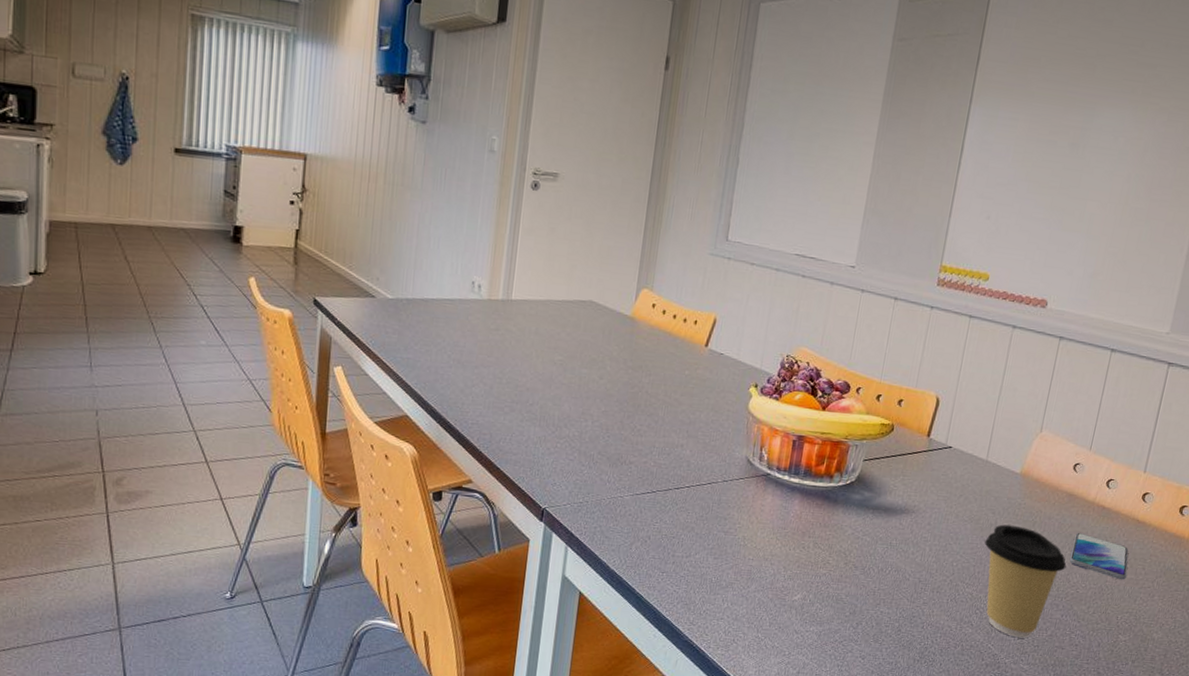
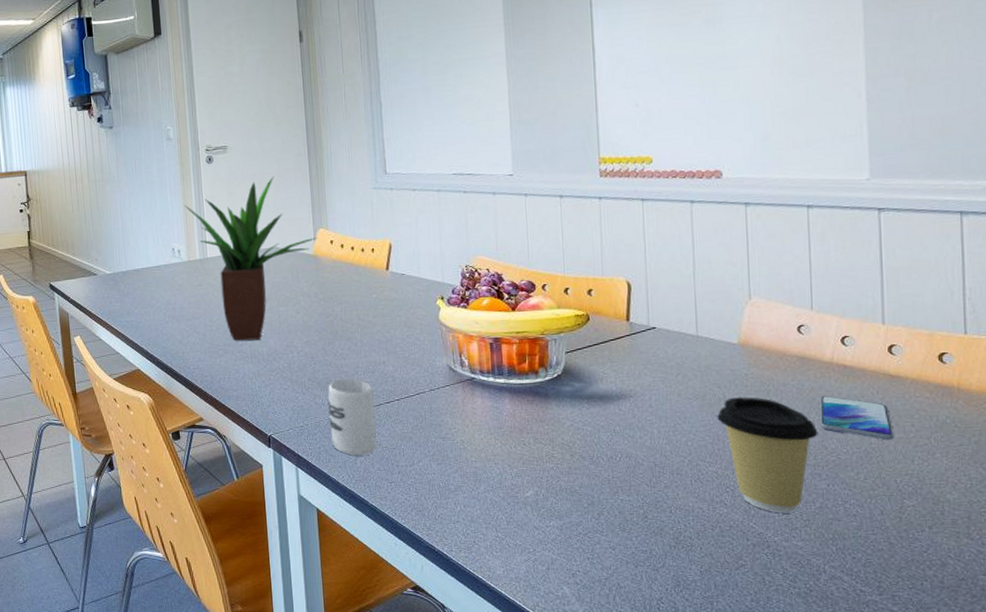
potted plant: none [496,219,641,402] -> present [184,176,319,341]
cup: none [610,457,665,541] -> present [328,378,377,456]

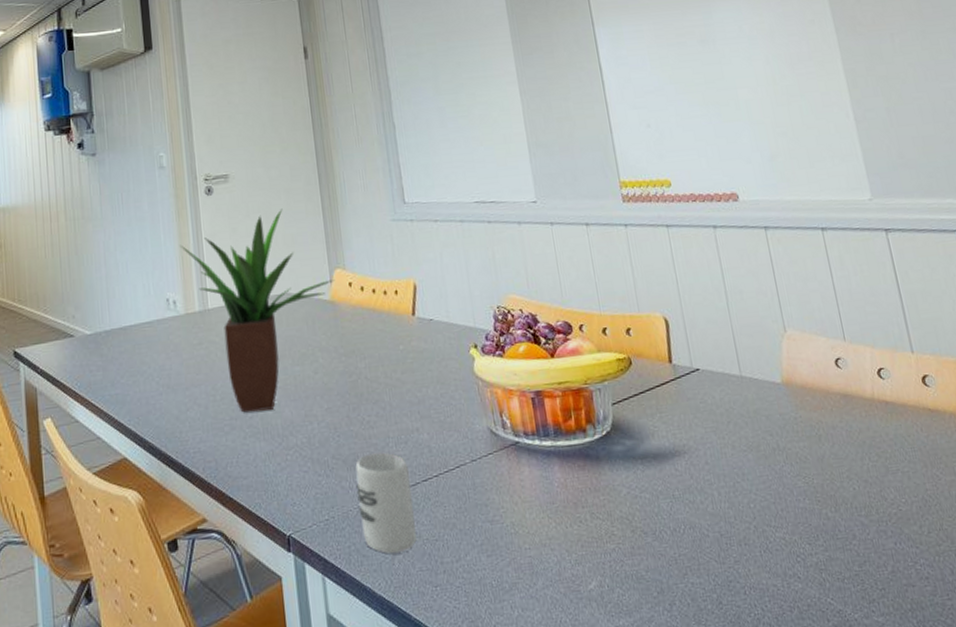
coffee cup: present [717,397,818,513] -> none [774,444,876,583]
smartphone: present [819,396,894,441] -> none [869,437,947,485]

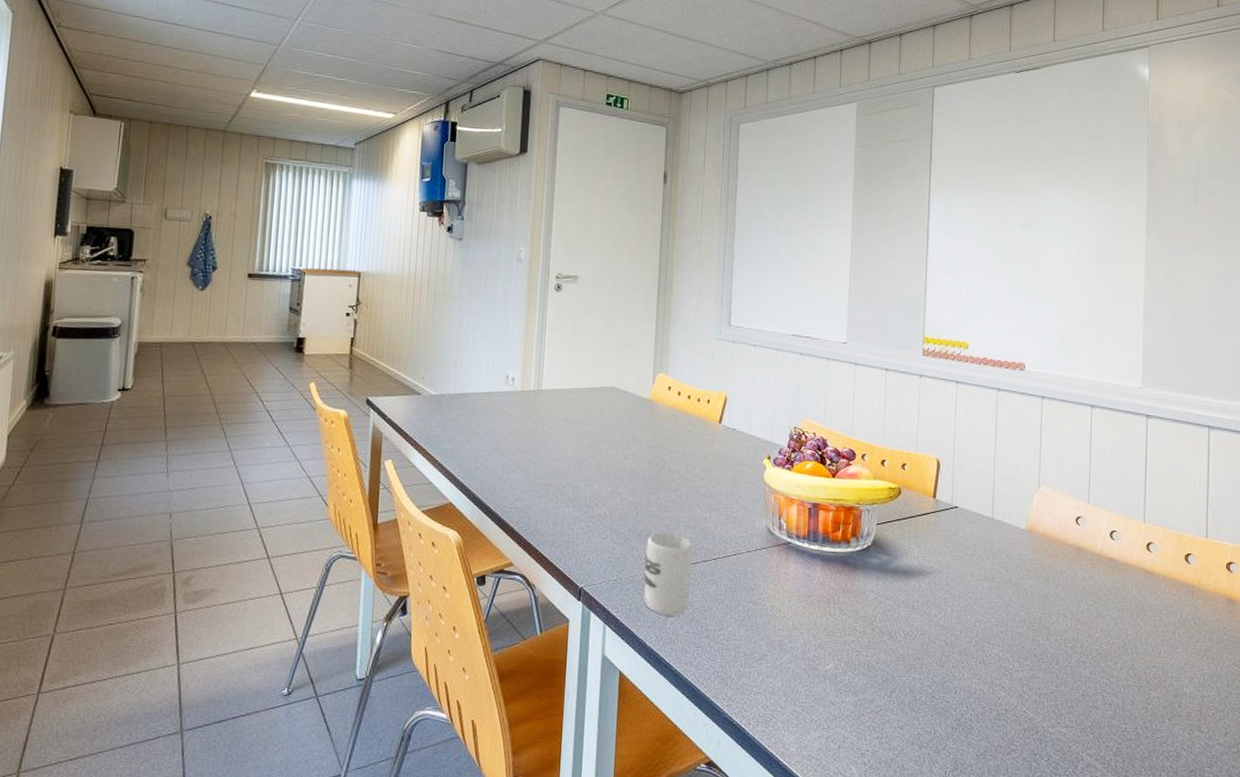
potted plant: present [180,208,336,413] -> none [526,313,657,483]

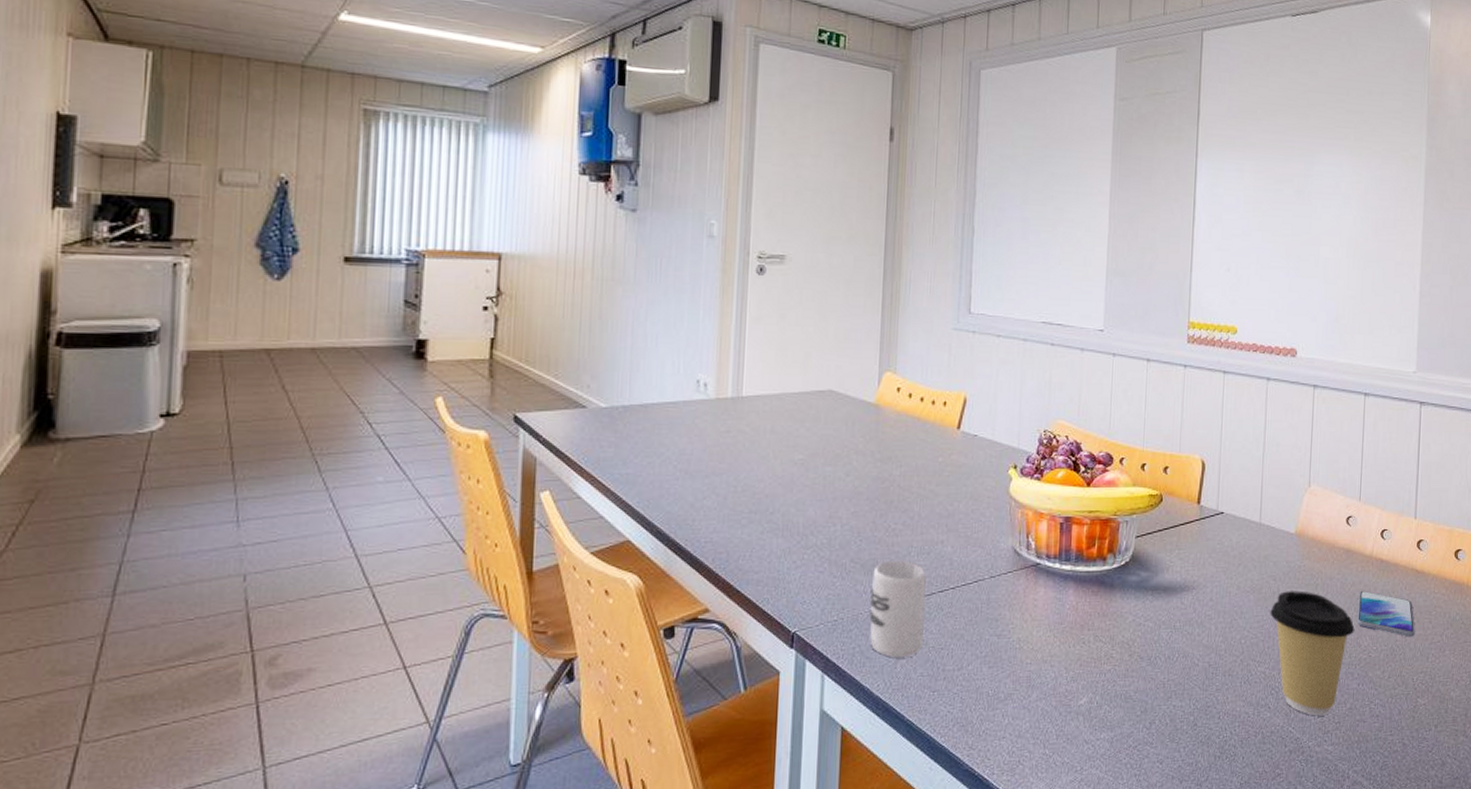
coffee cup: none [1003,581,1086,699] -> present [1270,591,1355,716]
smartphone: none [1087,587,1146,633] -> present [1357,591,1415,638]

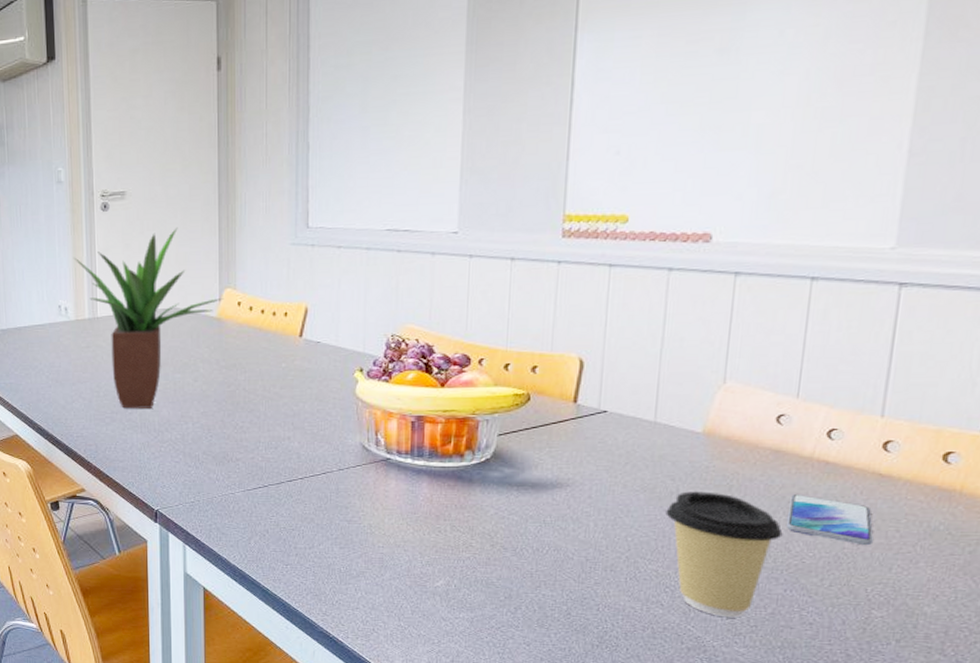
potted plant: none [721,300,884,507] -> present [74,227,225,409]
cup: present [869,560,926,658] -> none [223,454,275,536]

